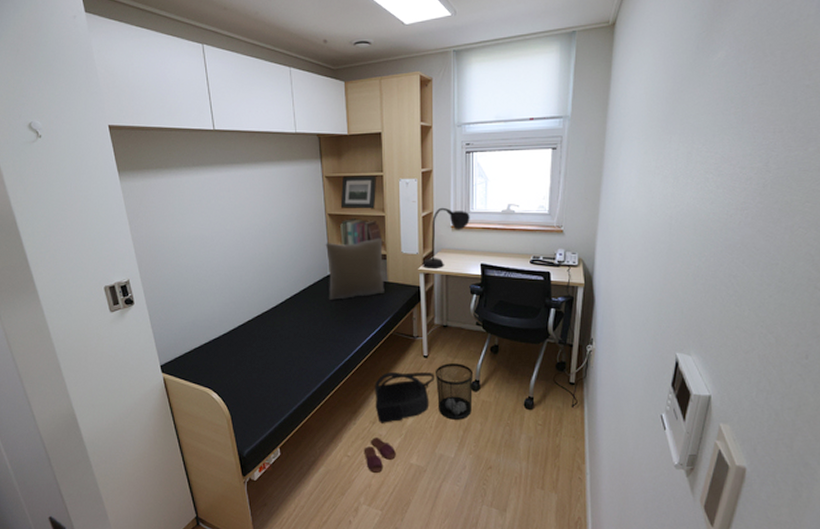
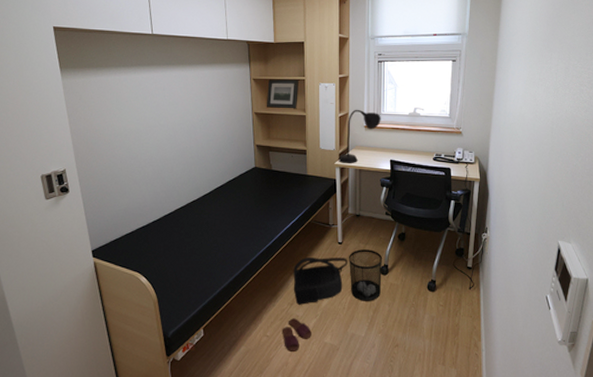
pillow: present [325,237,386,300] -> none [251,135,305,190]
books: present [340,218,383,246] -> none [265,117,303,142]

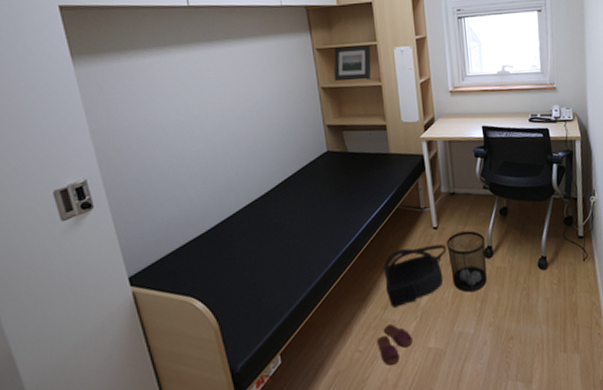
desk lamp: present [338,109,381,163] -> none [423,72,468,136]

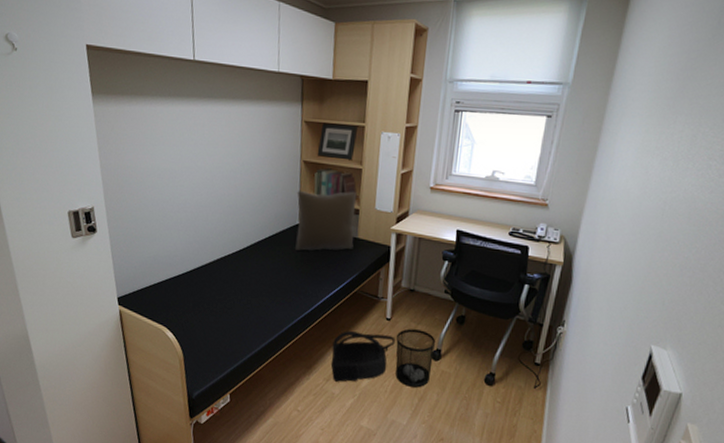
pillow: none [320,108,388,179] -> present [295,191,357,251]
books: none [335,90,382,120] -> present [314,168,357,199]
slippers: present [378,324,412,365] -> none [315,395,347,431]

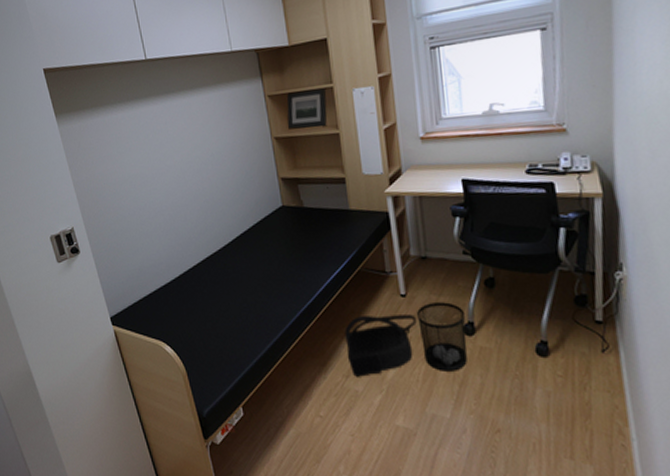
pillow: present [295,191,357,251] -> none [274,159,348,235]
books: present [314,168,357,199] -> none [289,139,340,172]

